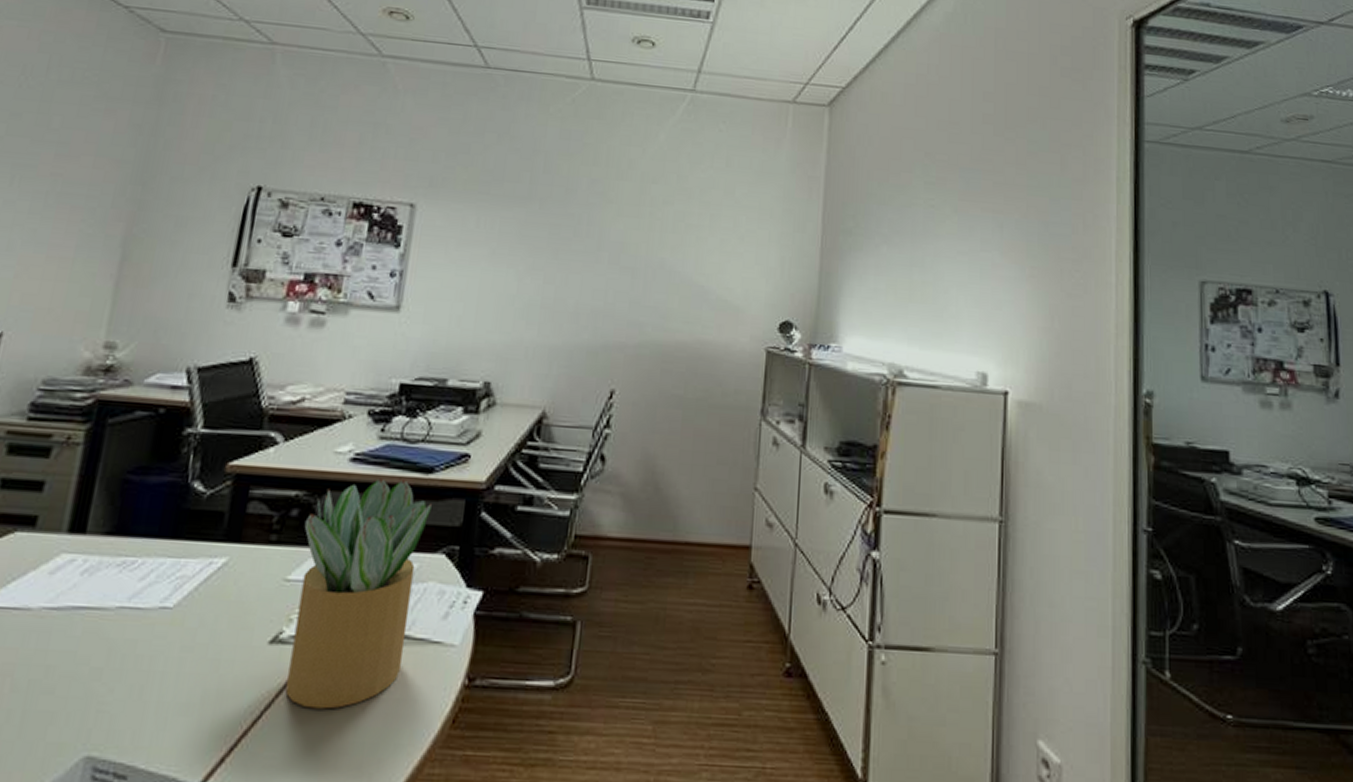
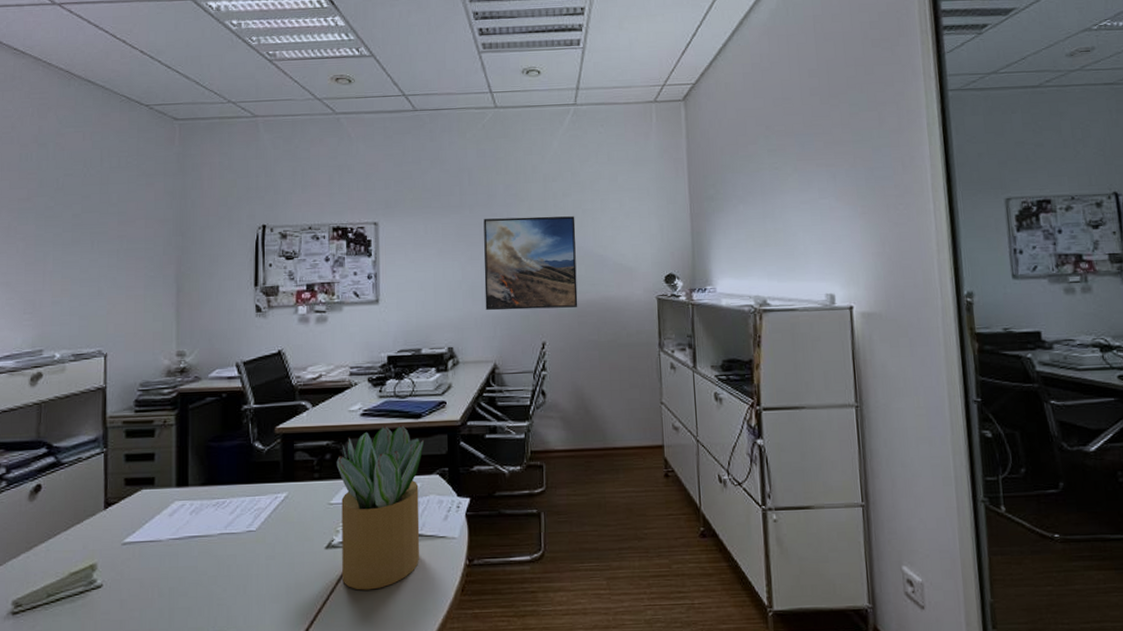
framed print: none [541,219,675,349] -> present [483,216,578,311]

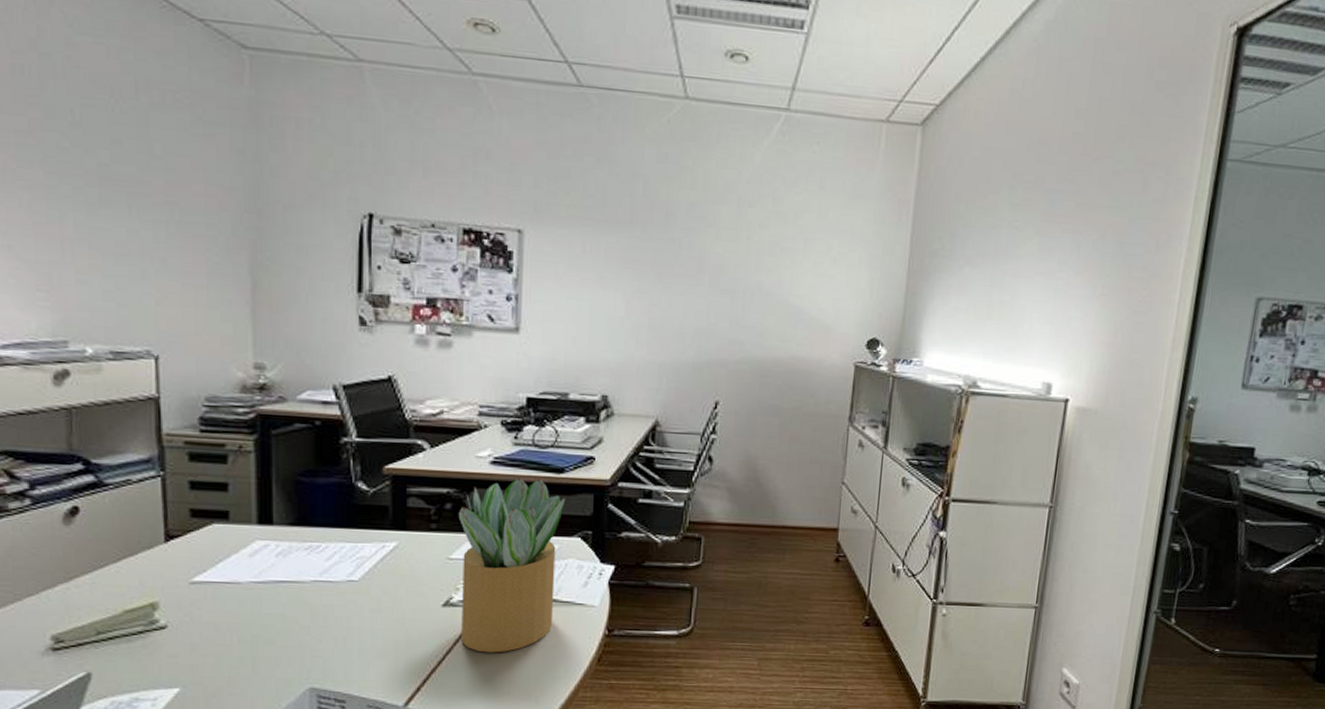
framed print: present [483,216,578,311] -> none [651,243,771,365]

